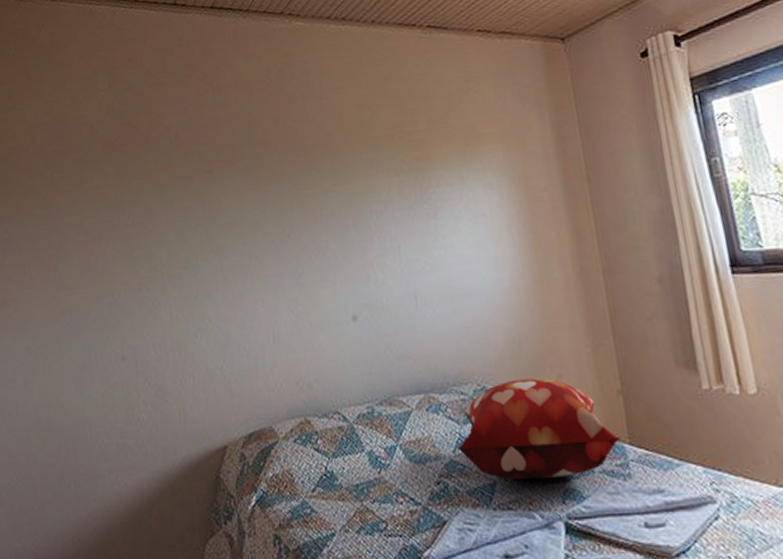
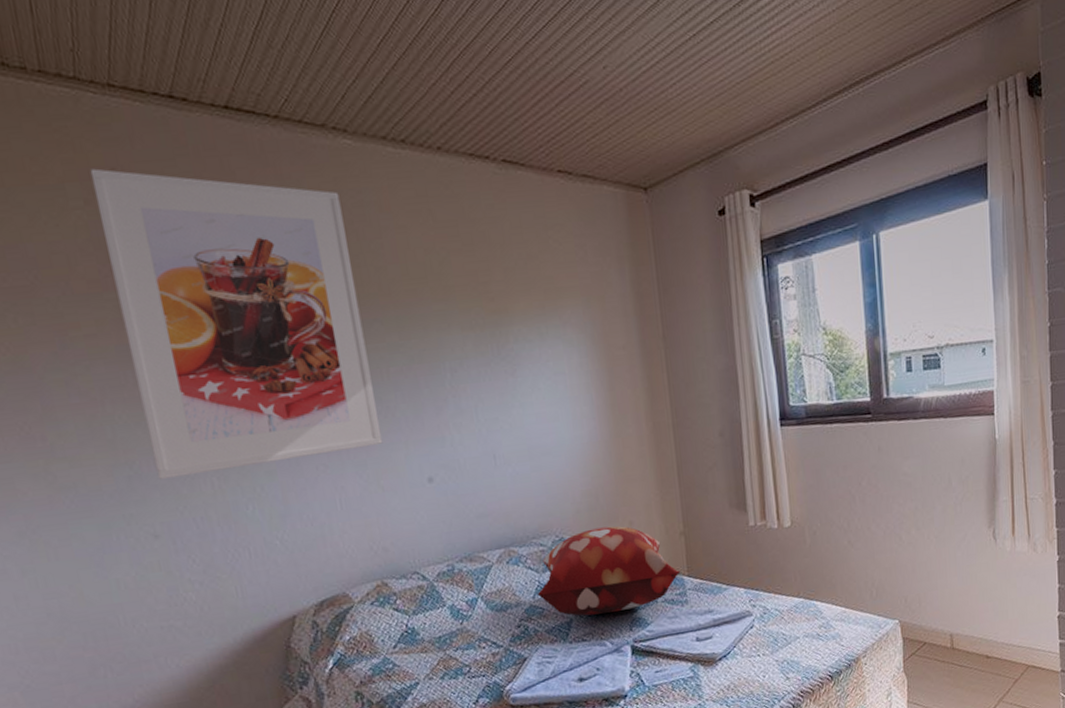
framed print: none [115,60,314,307] -> present [90,168,383,479]

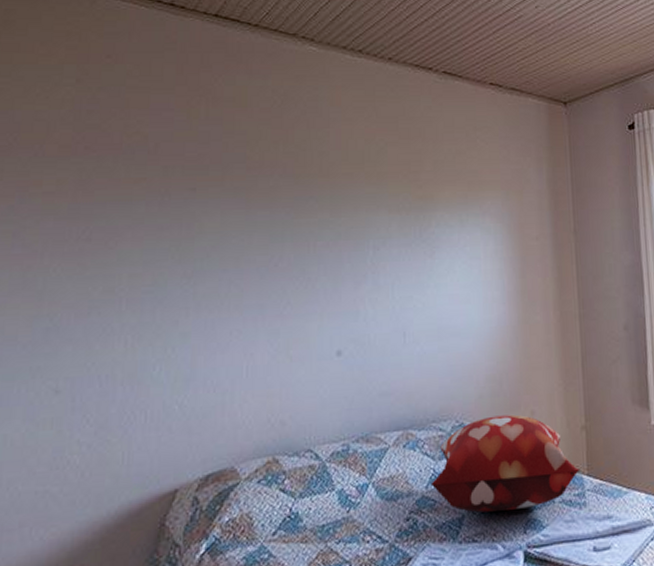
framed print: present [90,168,383,479] -> none [74,55,299,333]

